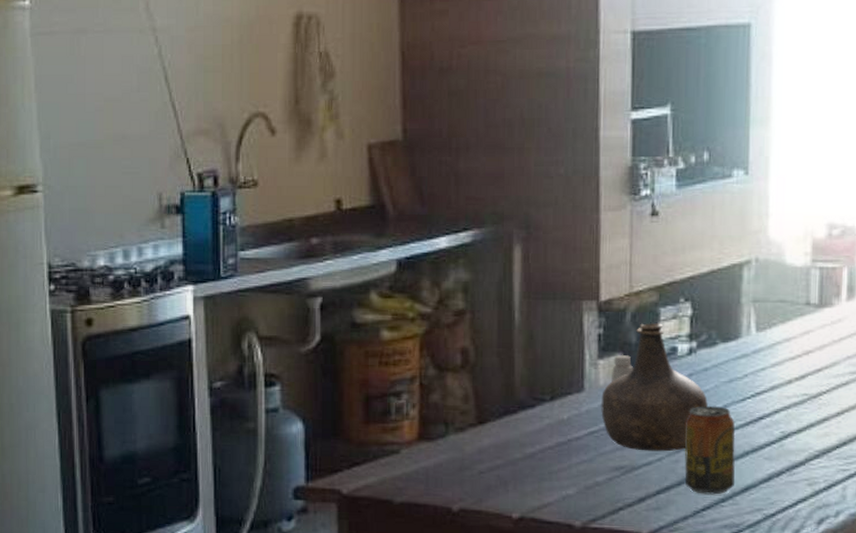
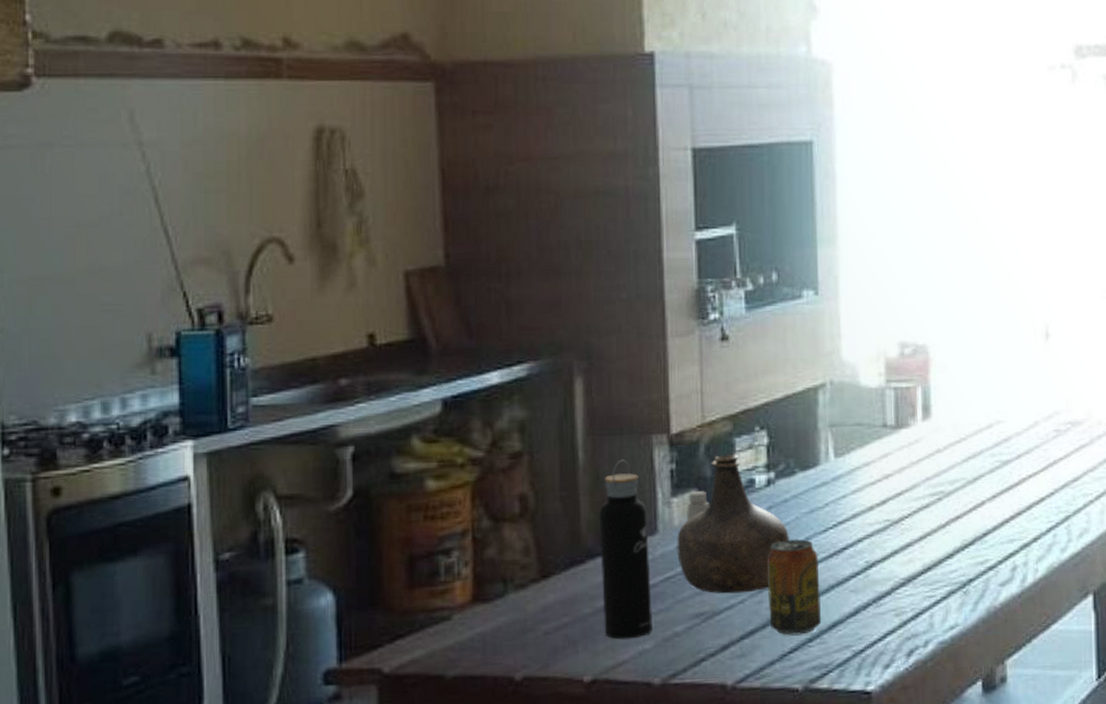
water bottle: none [531,322,576,484] -> present [599,459,652,640]

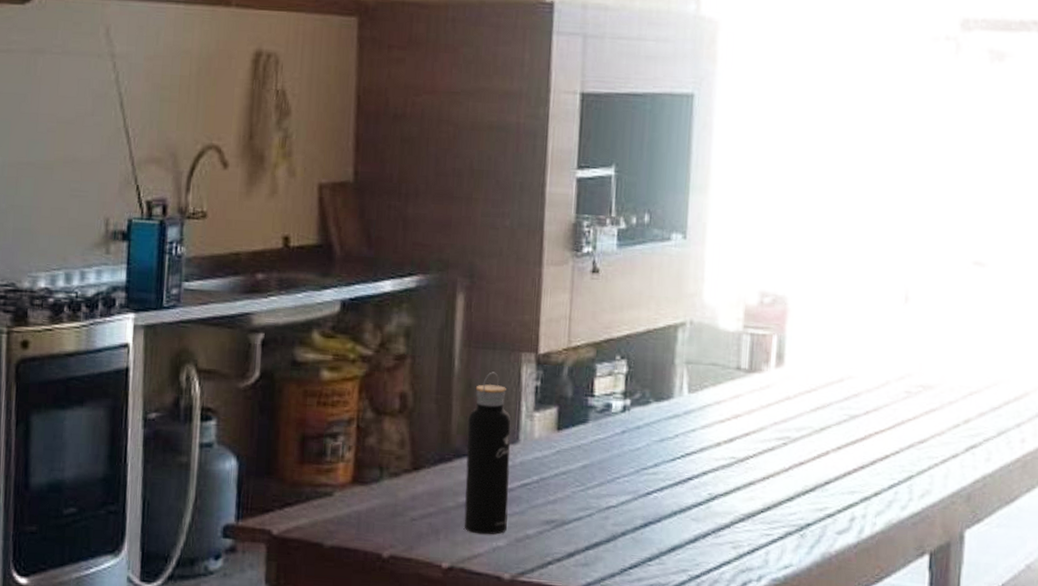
bottle: present [677,454,789,594] -> none [535,378,639,508]
saltshaker: present [687,490,709,522] -> none [546,408,568,436]
beverage can: present [766,538,822,636] -> none [614,463,664,554]

